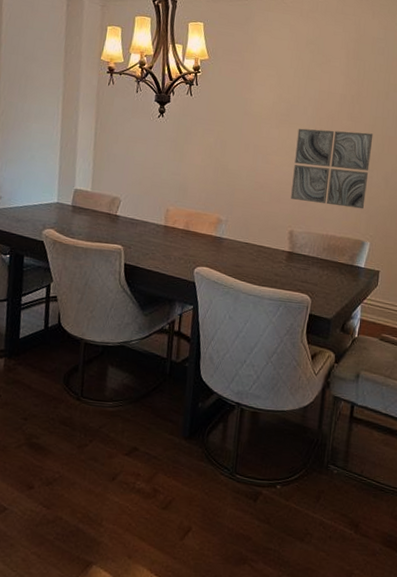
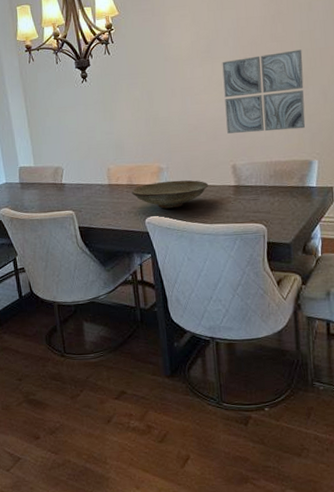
decorative bowl: none [186,233,264,263] -> present [131,180,209,209]

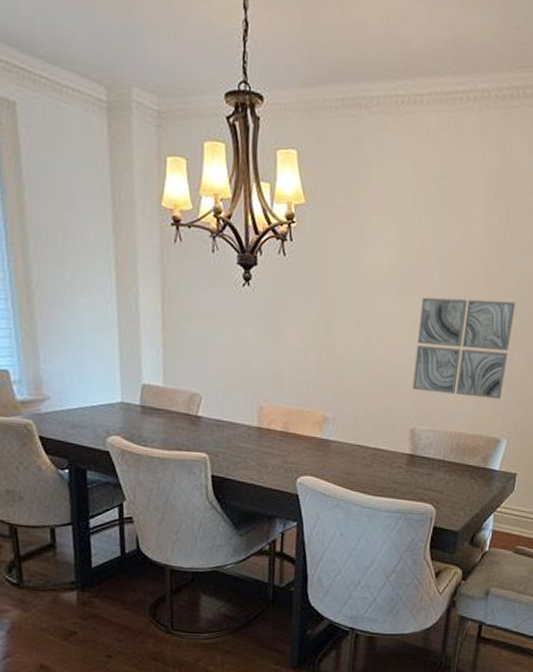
decorative bowl: present [131,180,209,209] -> none [285,434,380,471]

